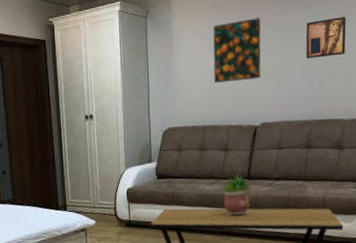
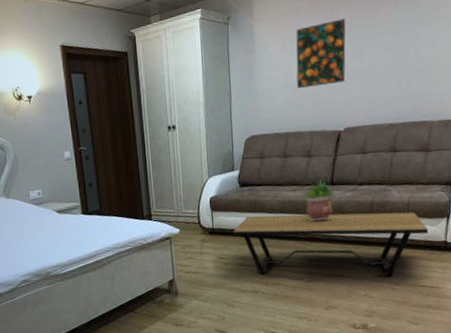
wall art: present [306,17,346,58] -> none [393,13,436,59]

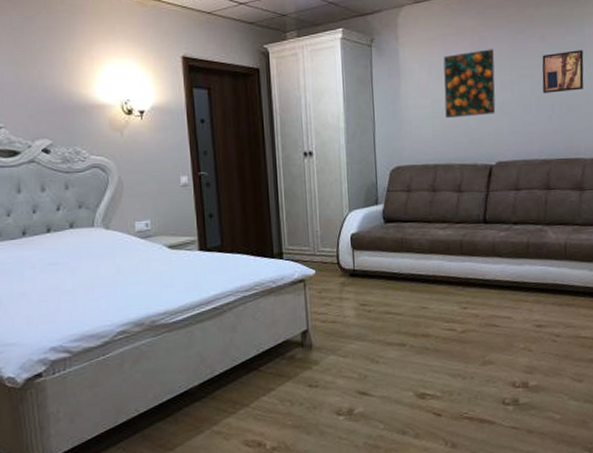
coffee table: present [232,212,429,277] -> none [376,255,588,327]
potted plant: present [302,179,335,222] -> none [453,216,489,264]
wall art: none [393,13,436,59] -> present [542,50,584,93]

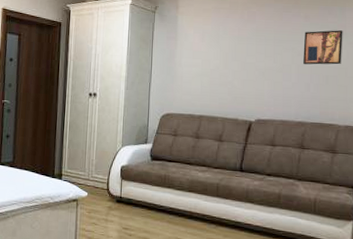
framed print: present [443,49,496,119] -> none [213,23,262,78]

